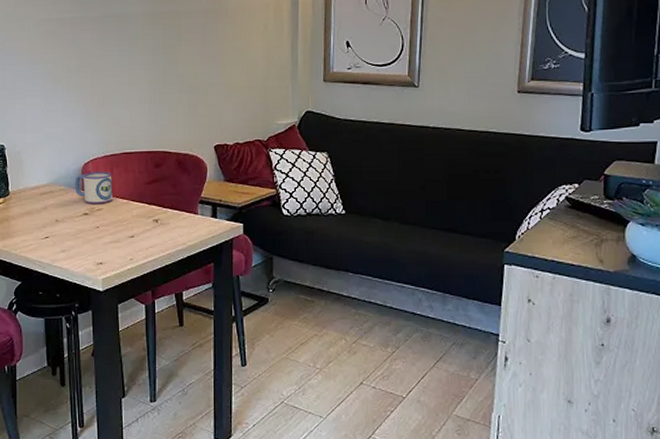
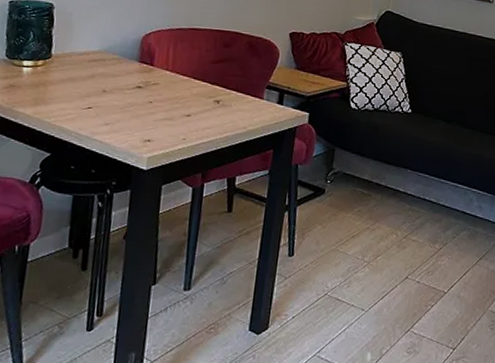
mug: present [74,172,113,204] -> none [130,44,175,79]

